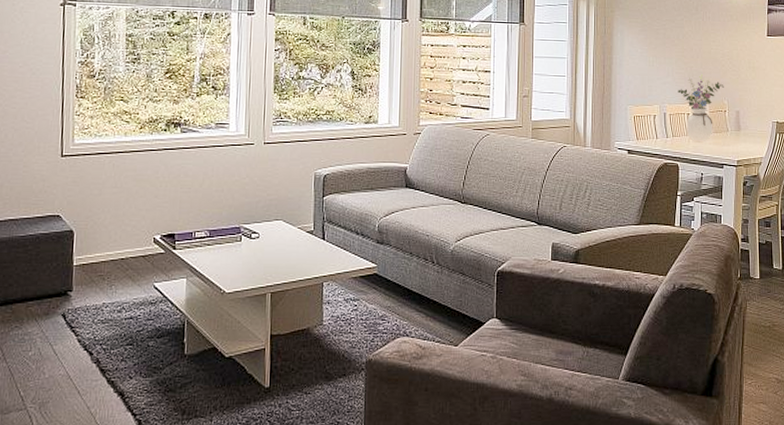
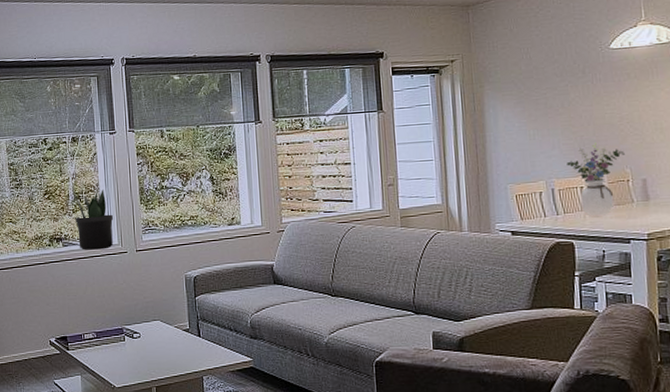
planter: none [198,72,243,139] -> present [72,189,114,250]

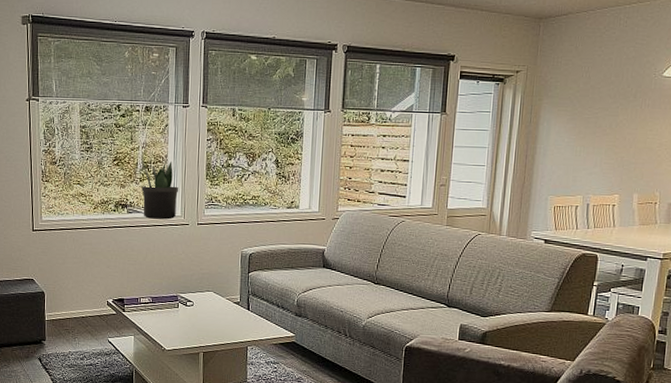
bouquet: present [566,142,625,218] -> none [604,165,658,235]

